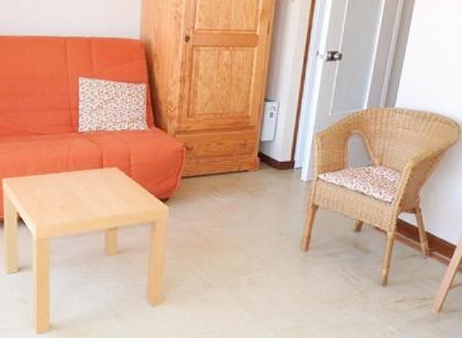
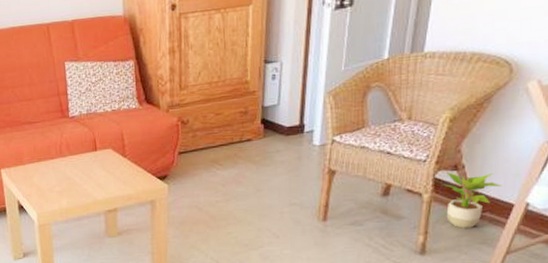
potted plant: none [403,214,448,264] -> present [442,172,502,228]

